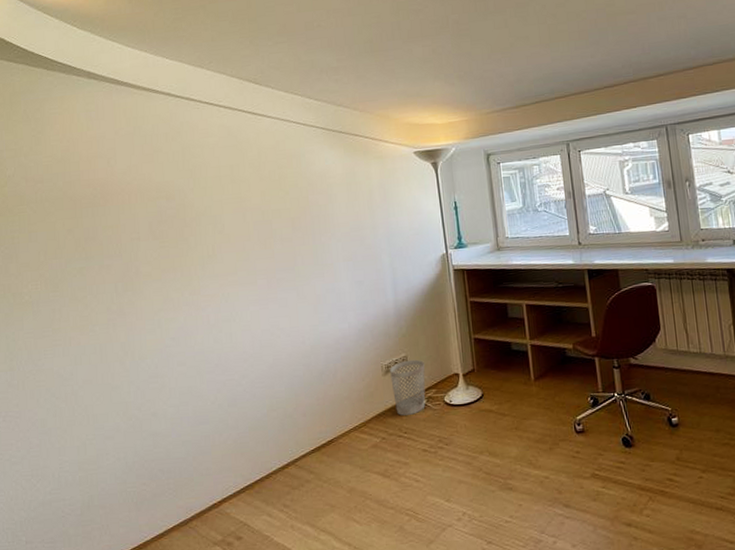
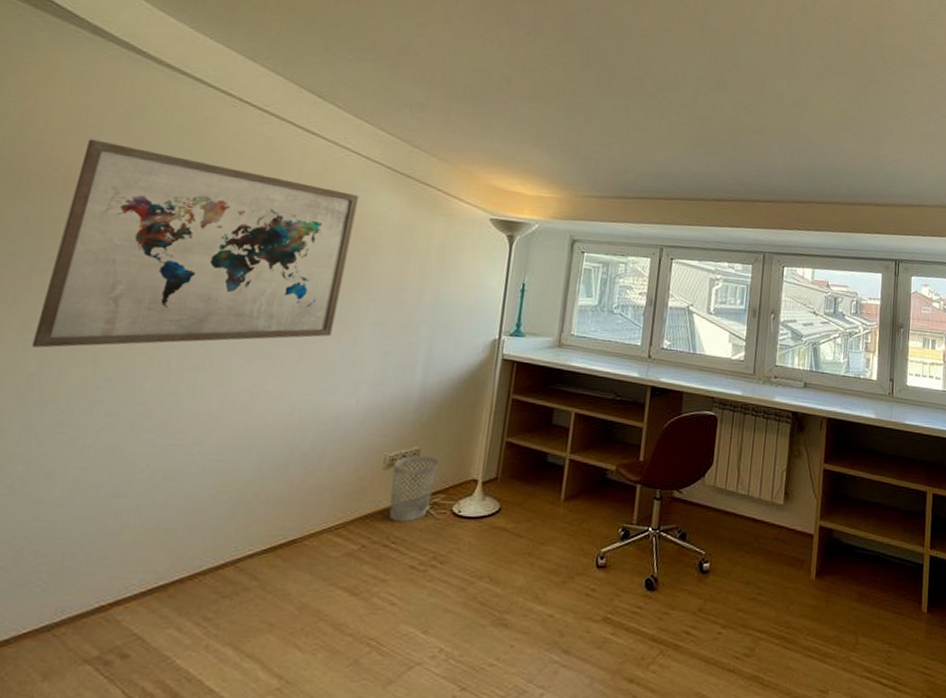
wall art: none [109,157,316,324] -> present [31,139,359,348]

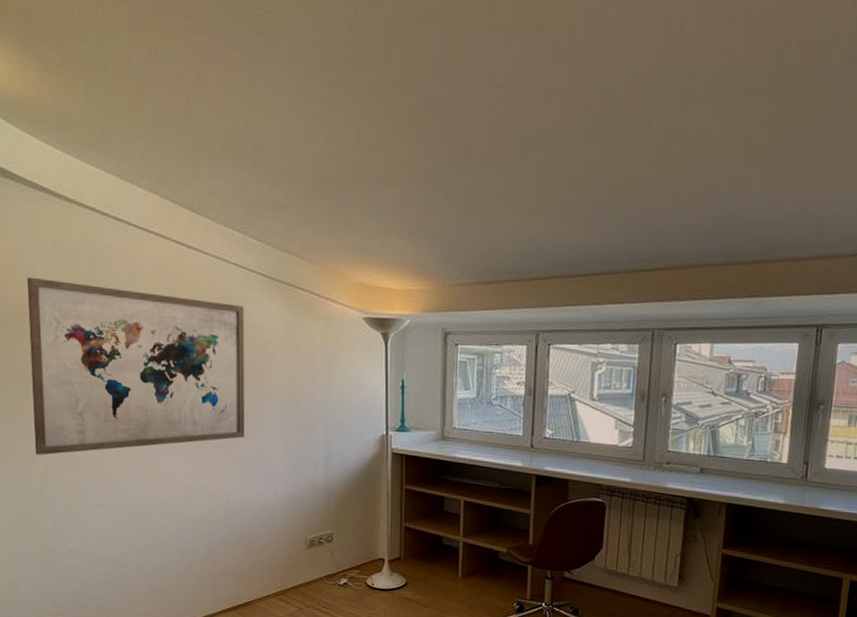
wastebasket: present [388,455,439,522] -> none [314,537,350,591]

